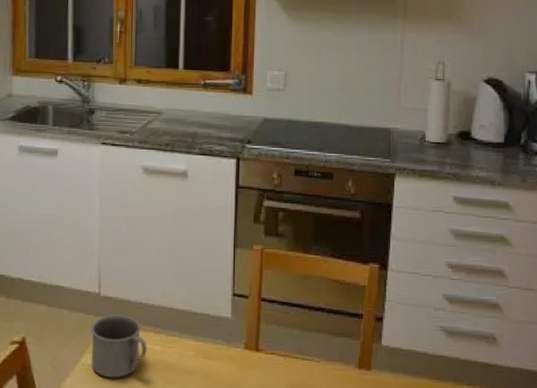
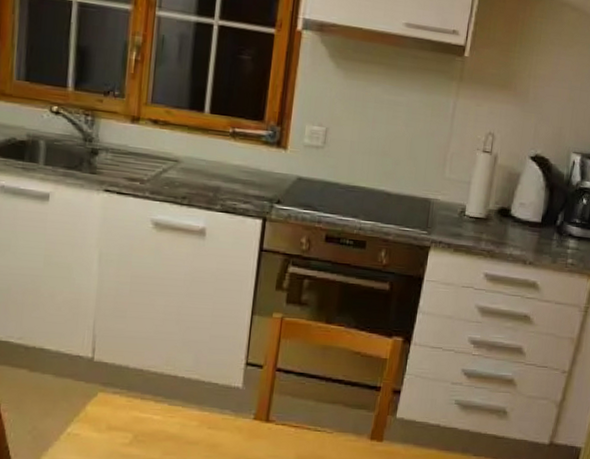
mug: present [90,314,147,378] -> none [79,381,146,449]

